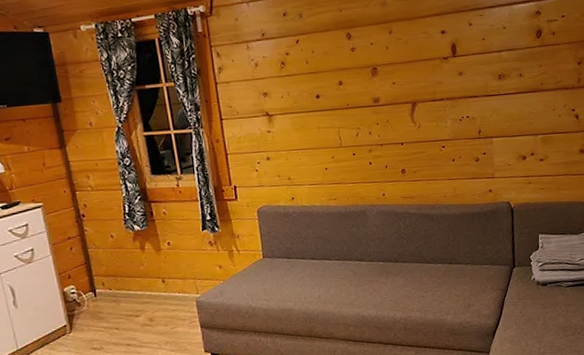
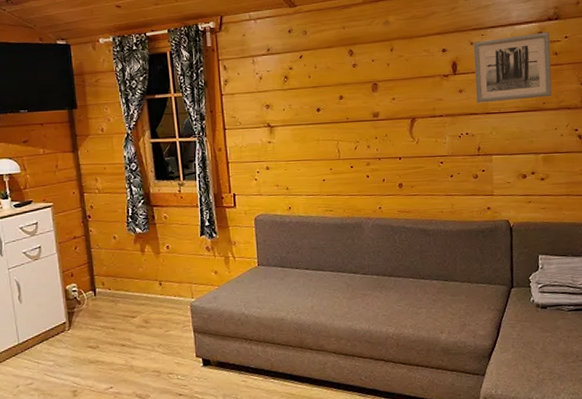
wall art: none [472,11,550,86] -> present [473,32,553,103]

